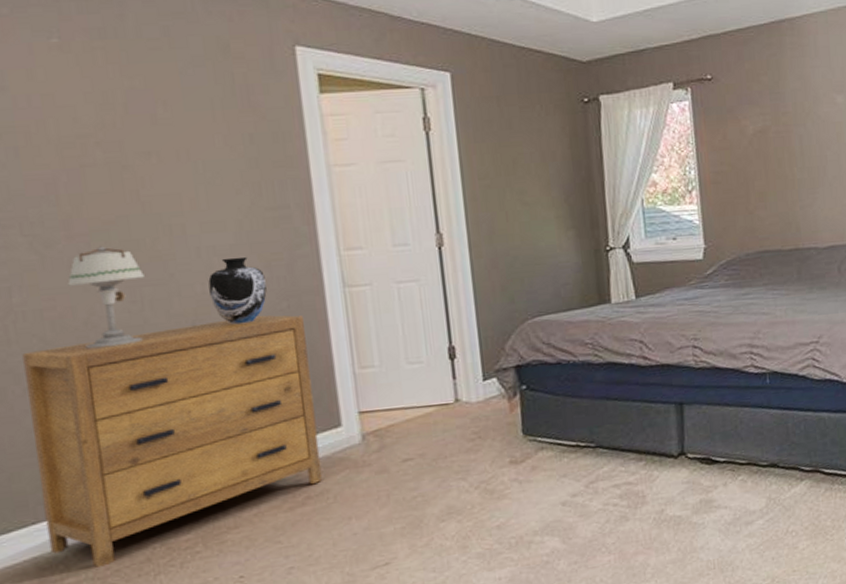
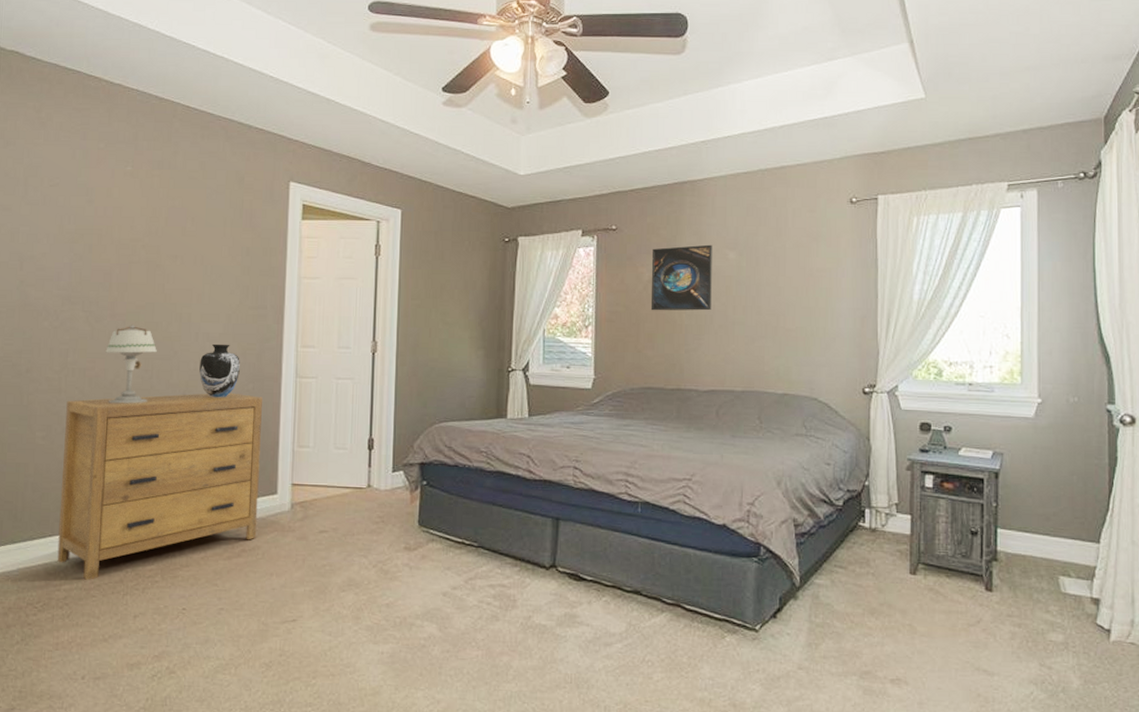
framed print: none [754,89,824,167] -> present [650,244,712,311]

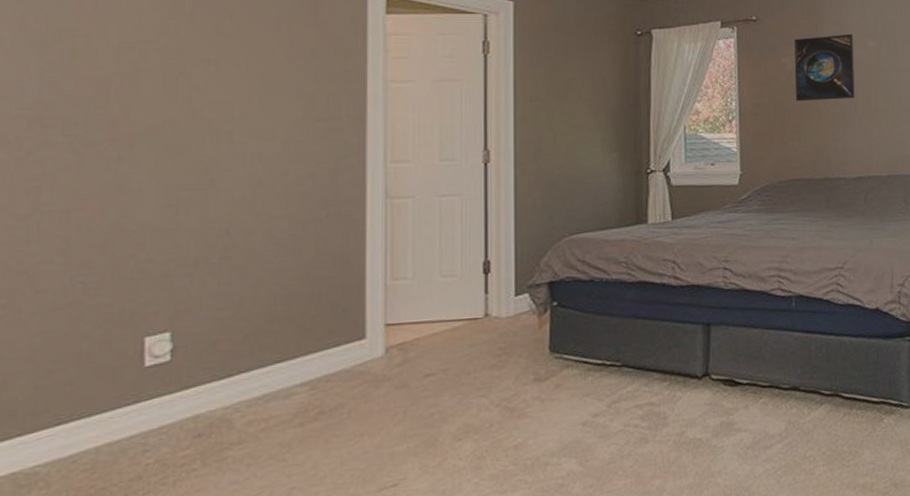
dresser: present [57,392,262,580] -> none [32,223,340,485]
table lamp: present [105,325,157,404] -> none [102,149,184,252]
vase: present [199,343,240,398] -> none [249,165,307,232]

